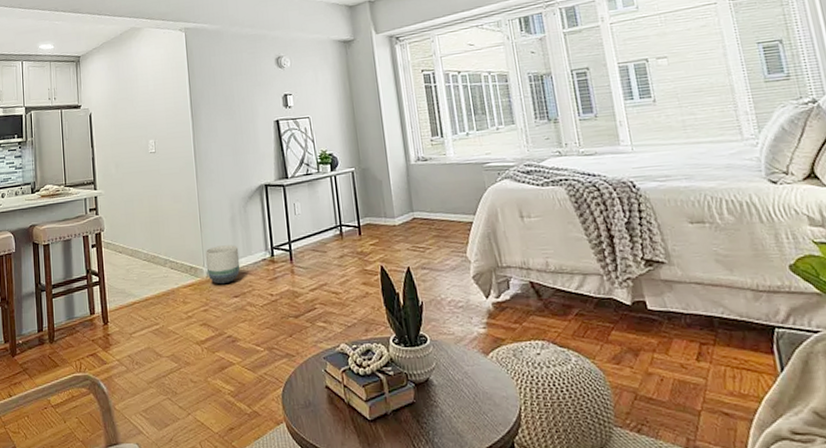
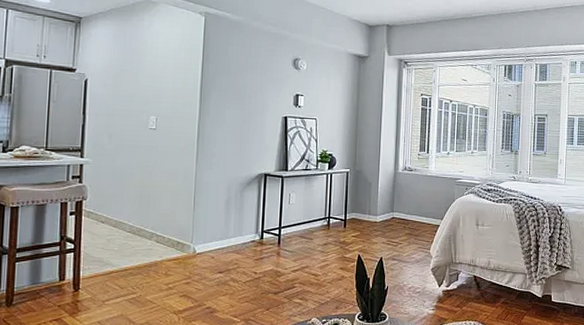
planter: present [205,245,241,285] -> none [194,225,230,261]

